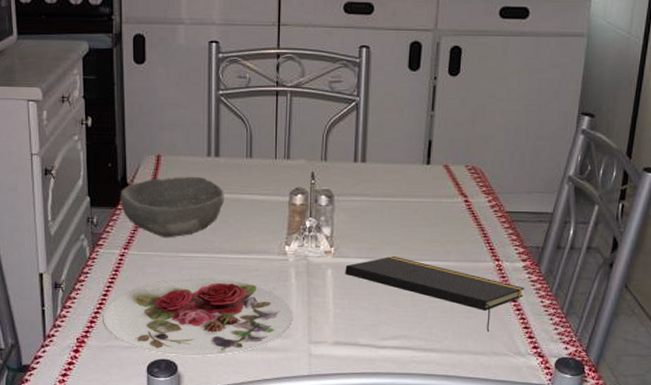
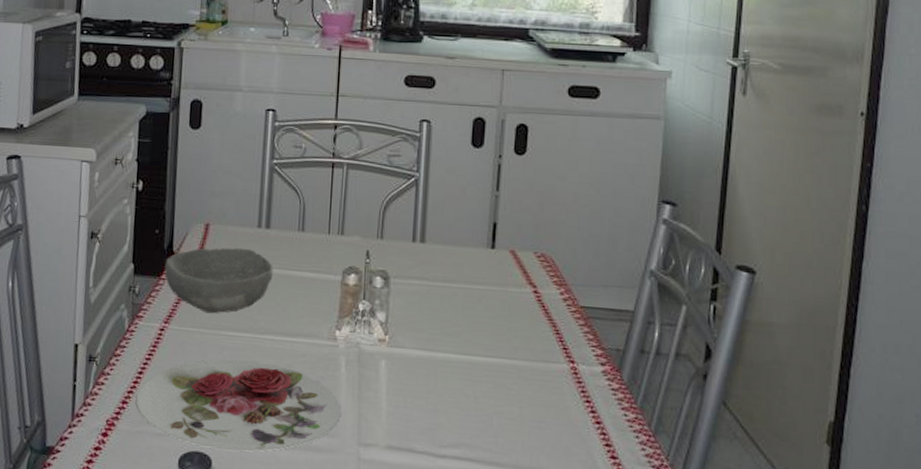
notepad: present [345,255,524,333] -> none [400,349,604,448]

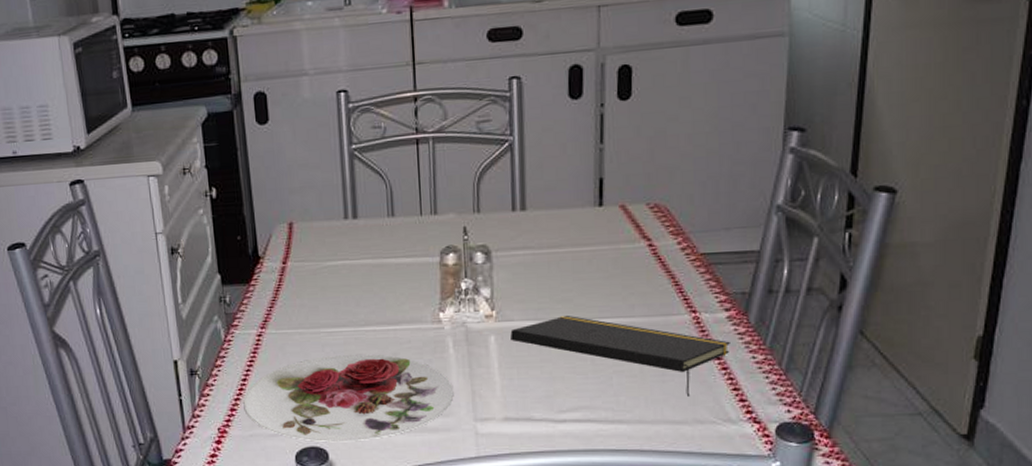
bowl: present [164,247,273,314] -> none [252,243,367,313]
notepad: none [400,349,604,448] -> present [510,314,730,398]

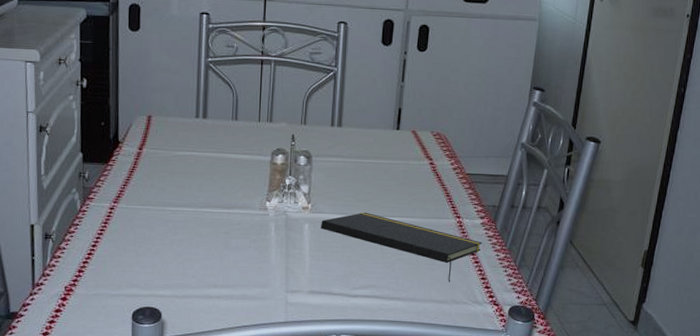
plate: present [243,353,454,443] -> none [91,230,272,304]

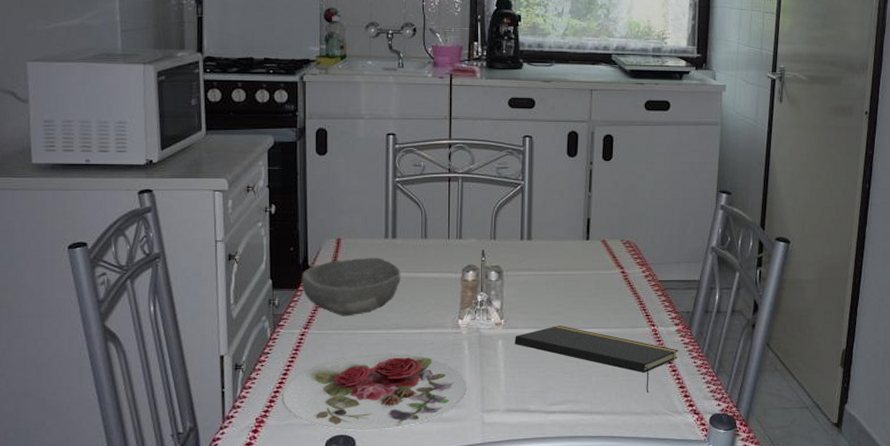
plate: none [91,230,272,304] -> present [282,353,467,431]
bowl: none [111,136,211,193] -> present [301,258,401,317]

